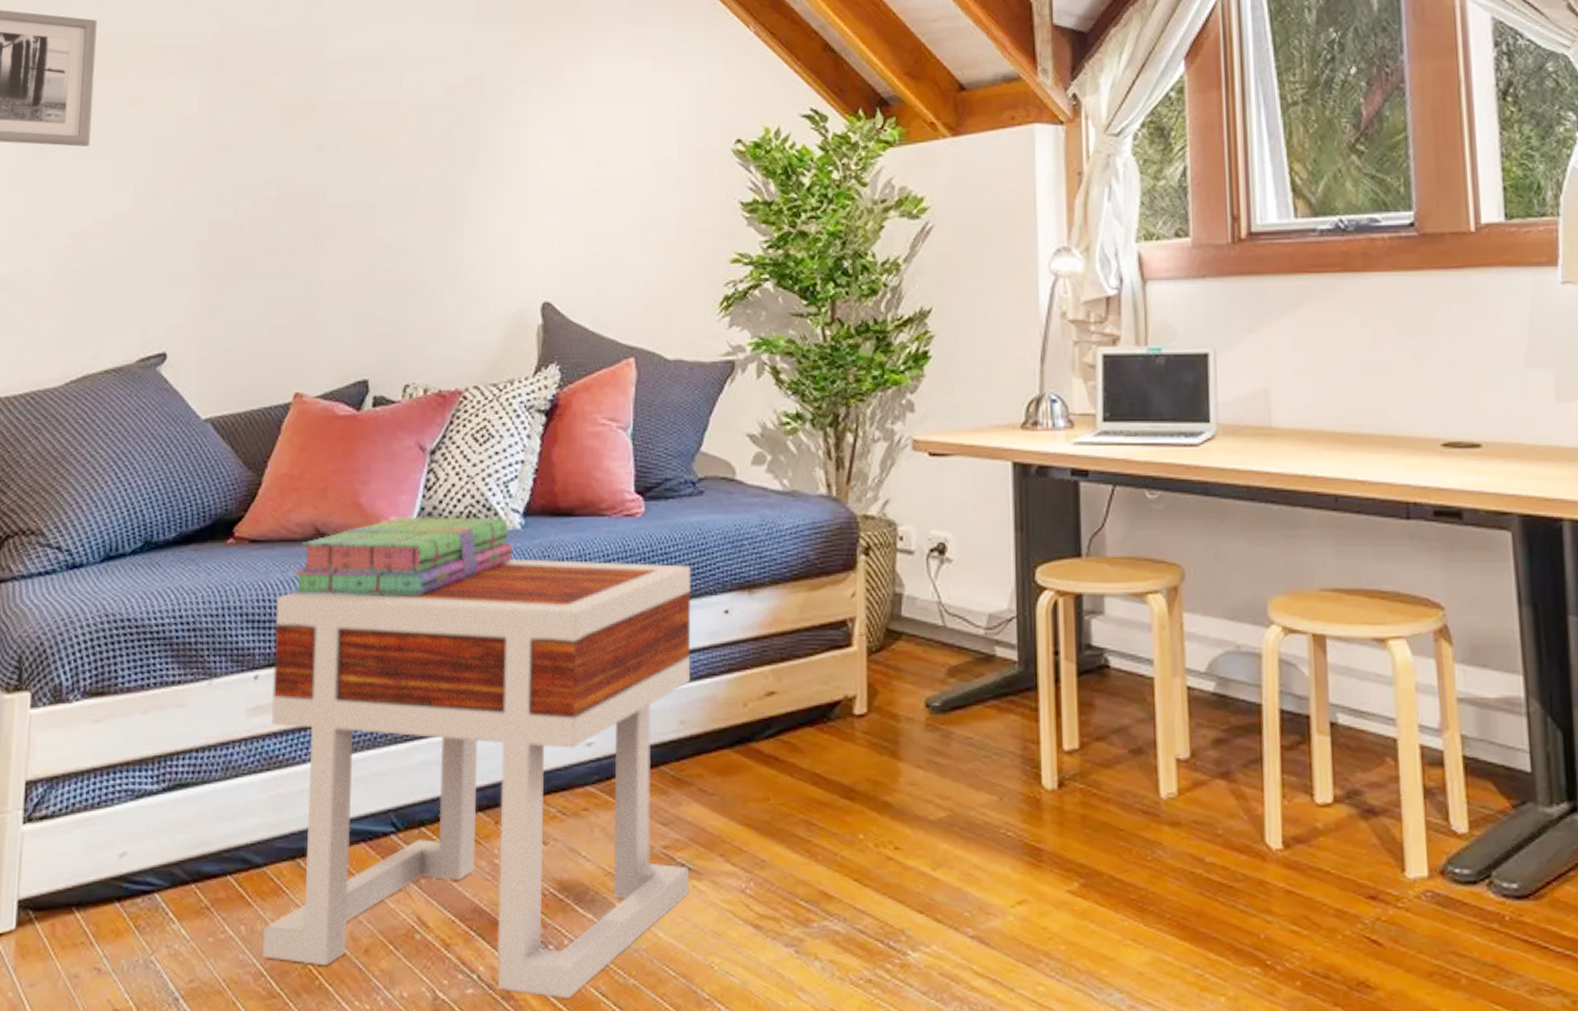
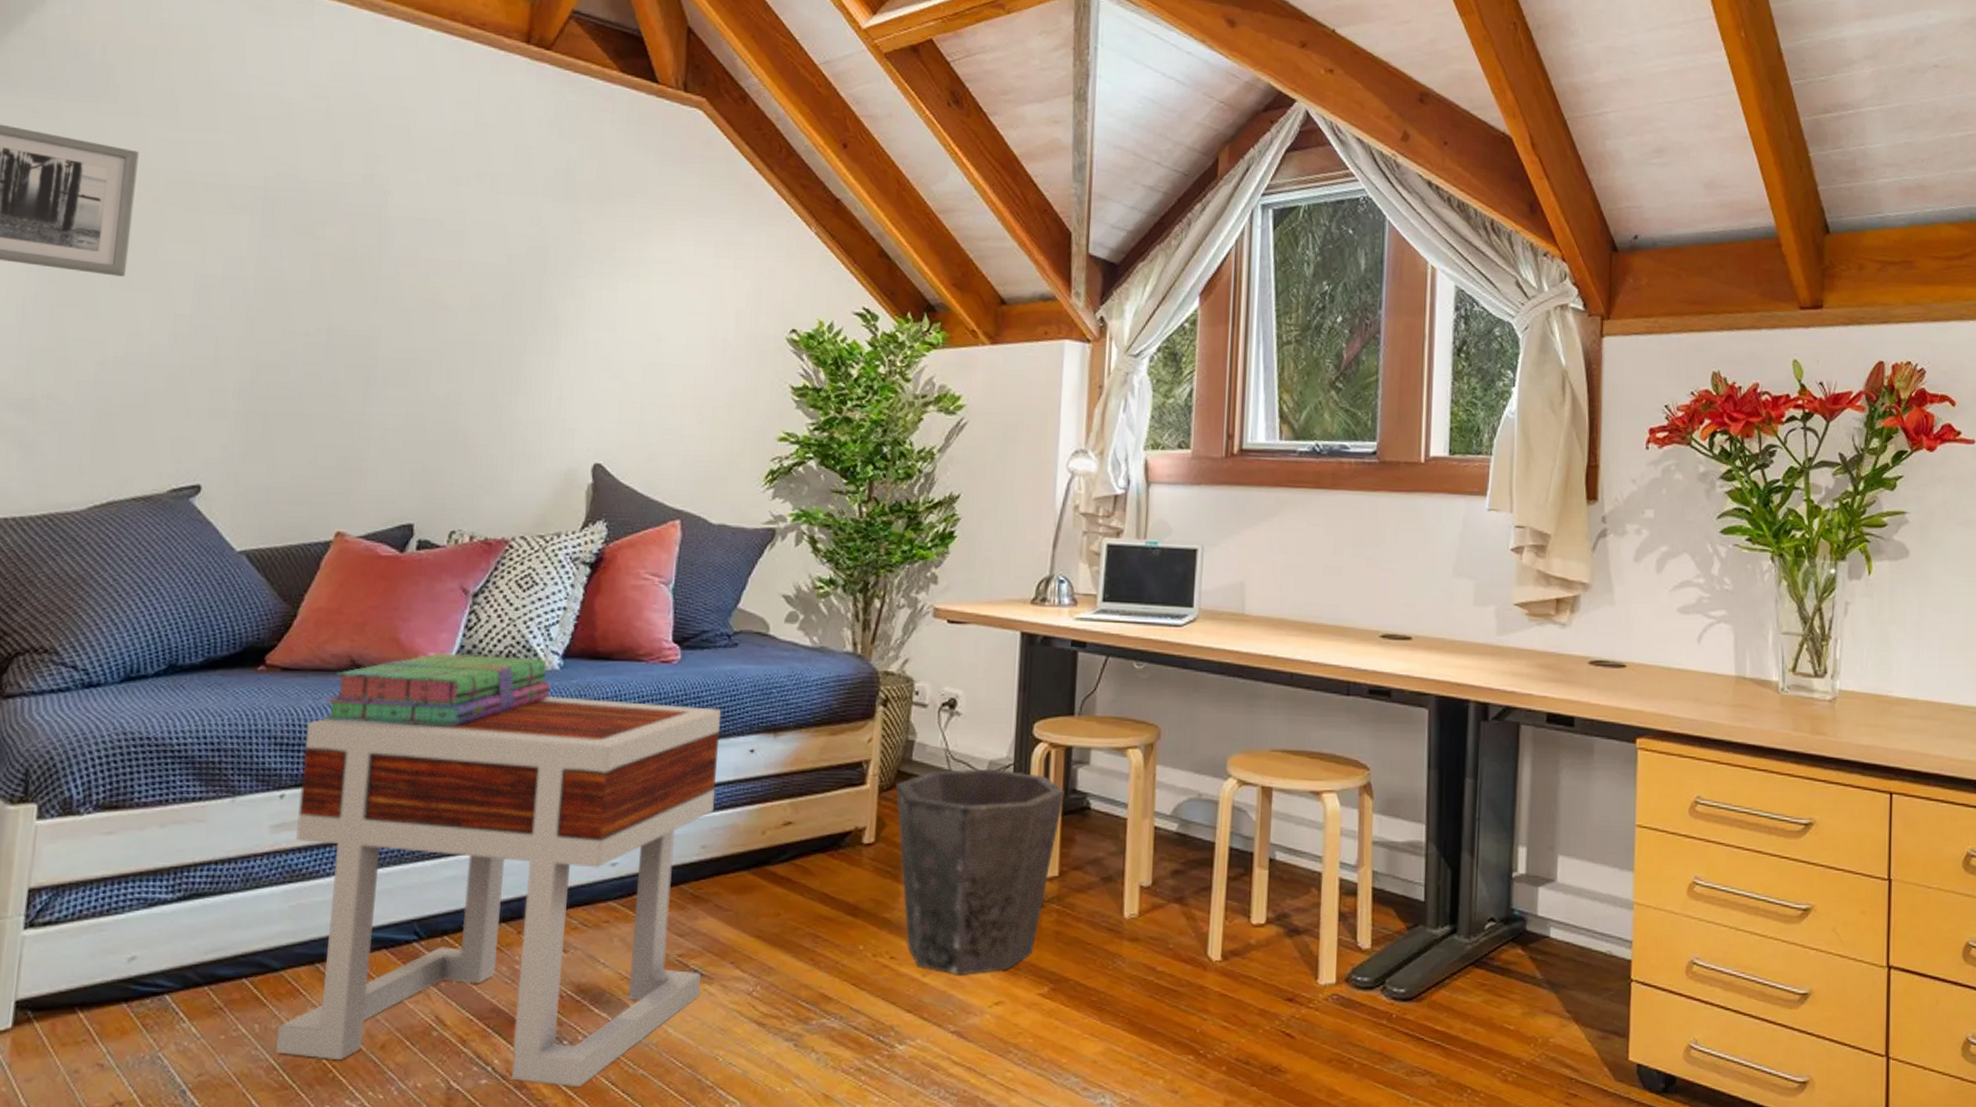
waste bin: none [885,623,1078,869] -> present [895,768,1064,975]

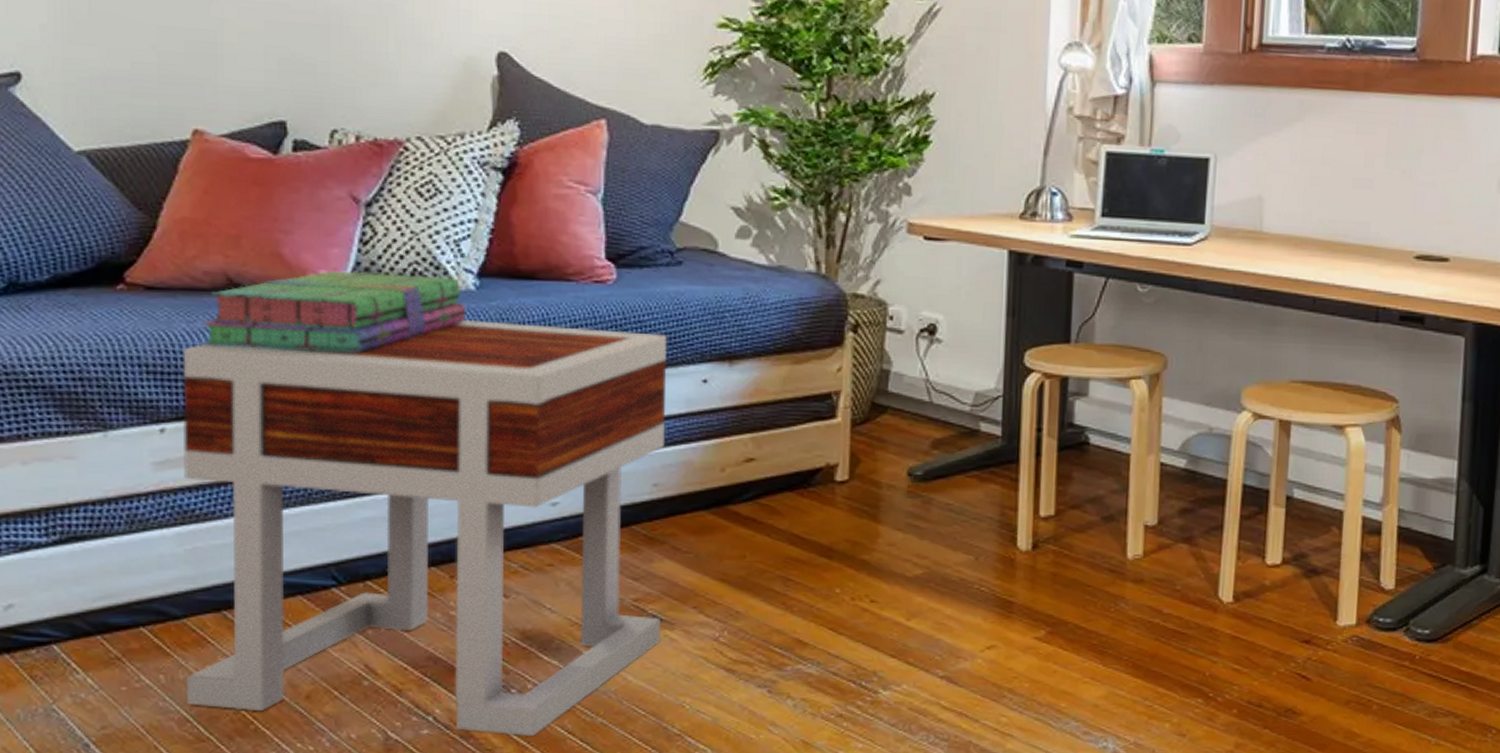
waste bin: present [895,768,1064,975] -> none [870,400,1060,619]

